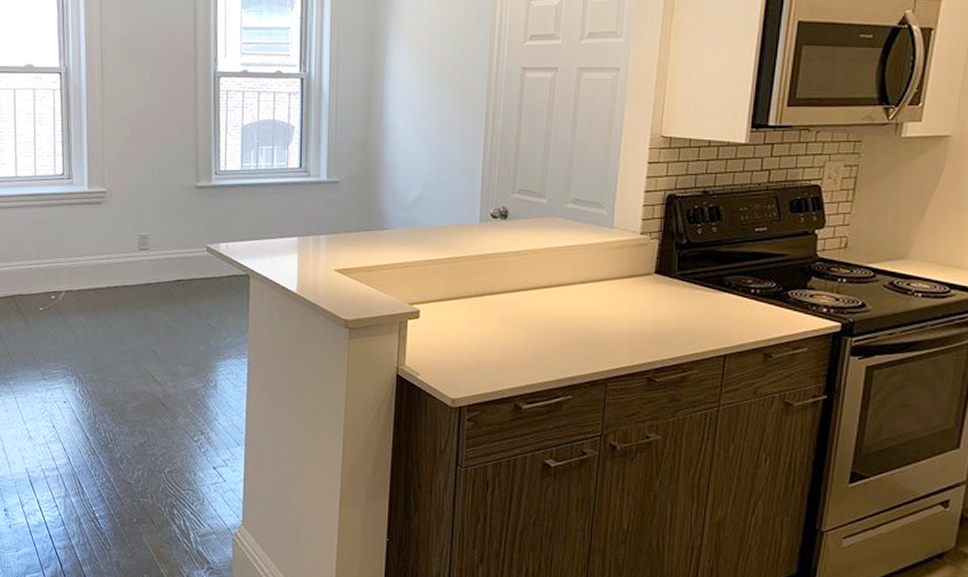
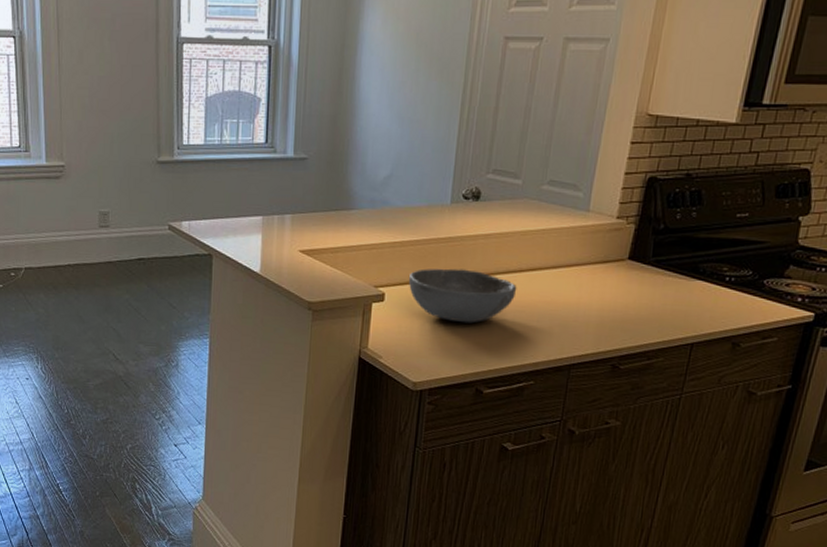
bowl: none [442,285,549,339] -> present [408,268,517,324]

